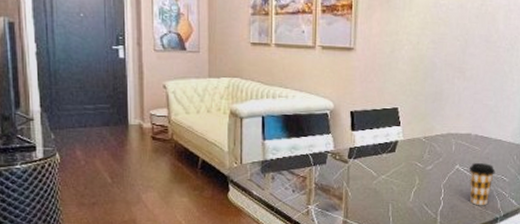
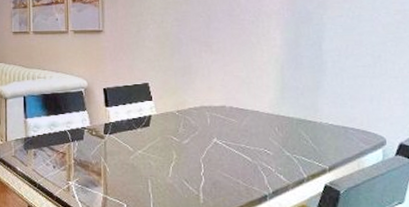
coffee cup: present [468,163,495,206] -> none [227,136,257,182]

